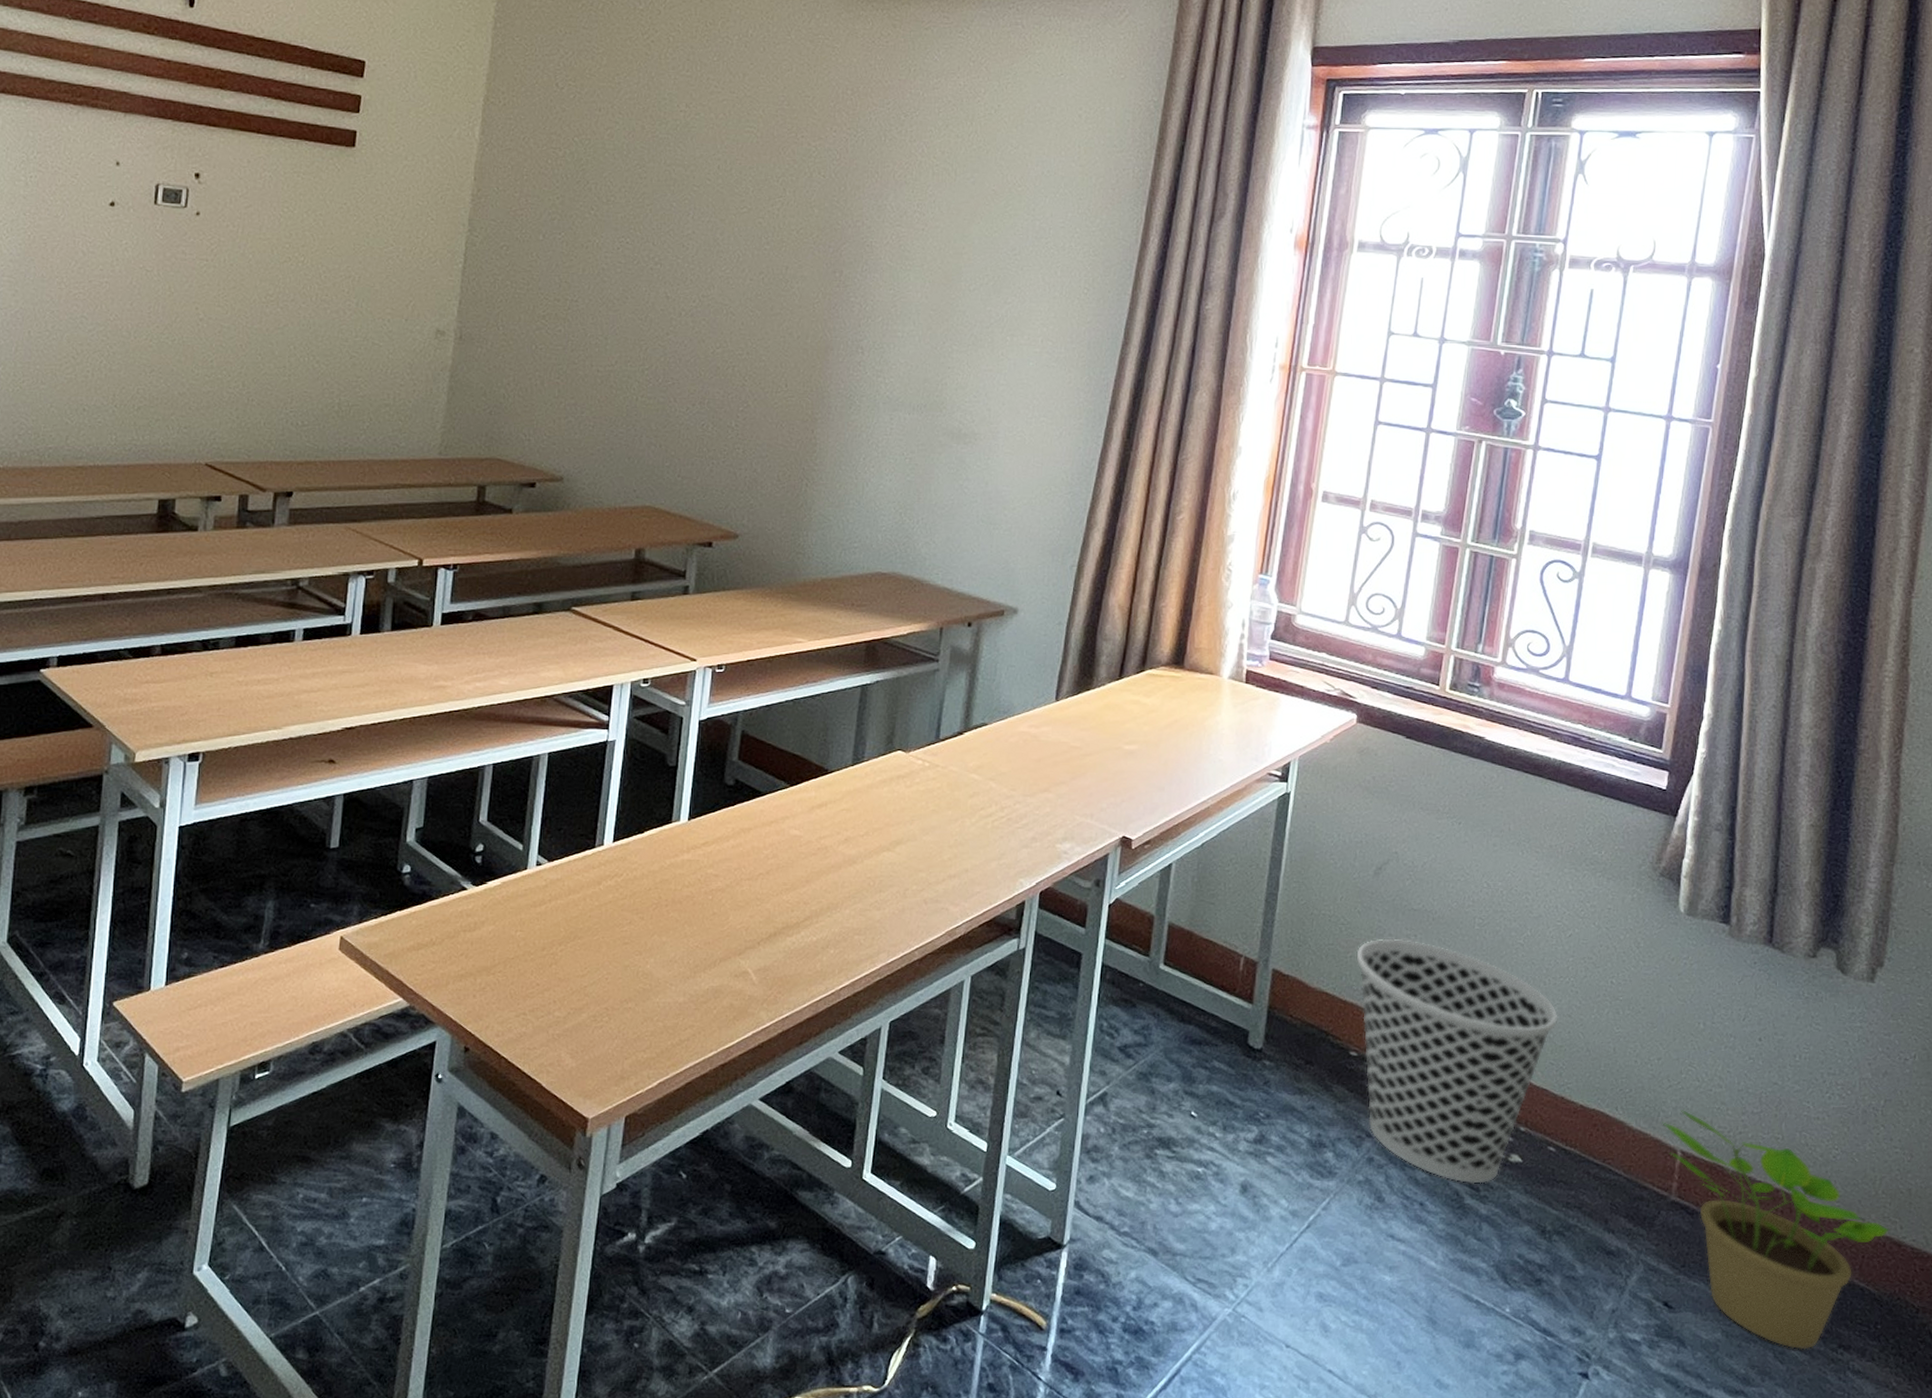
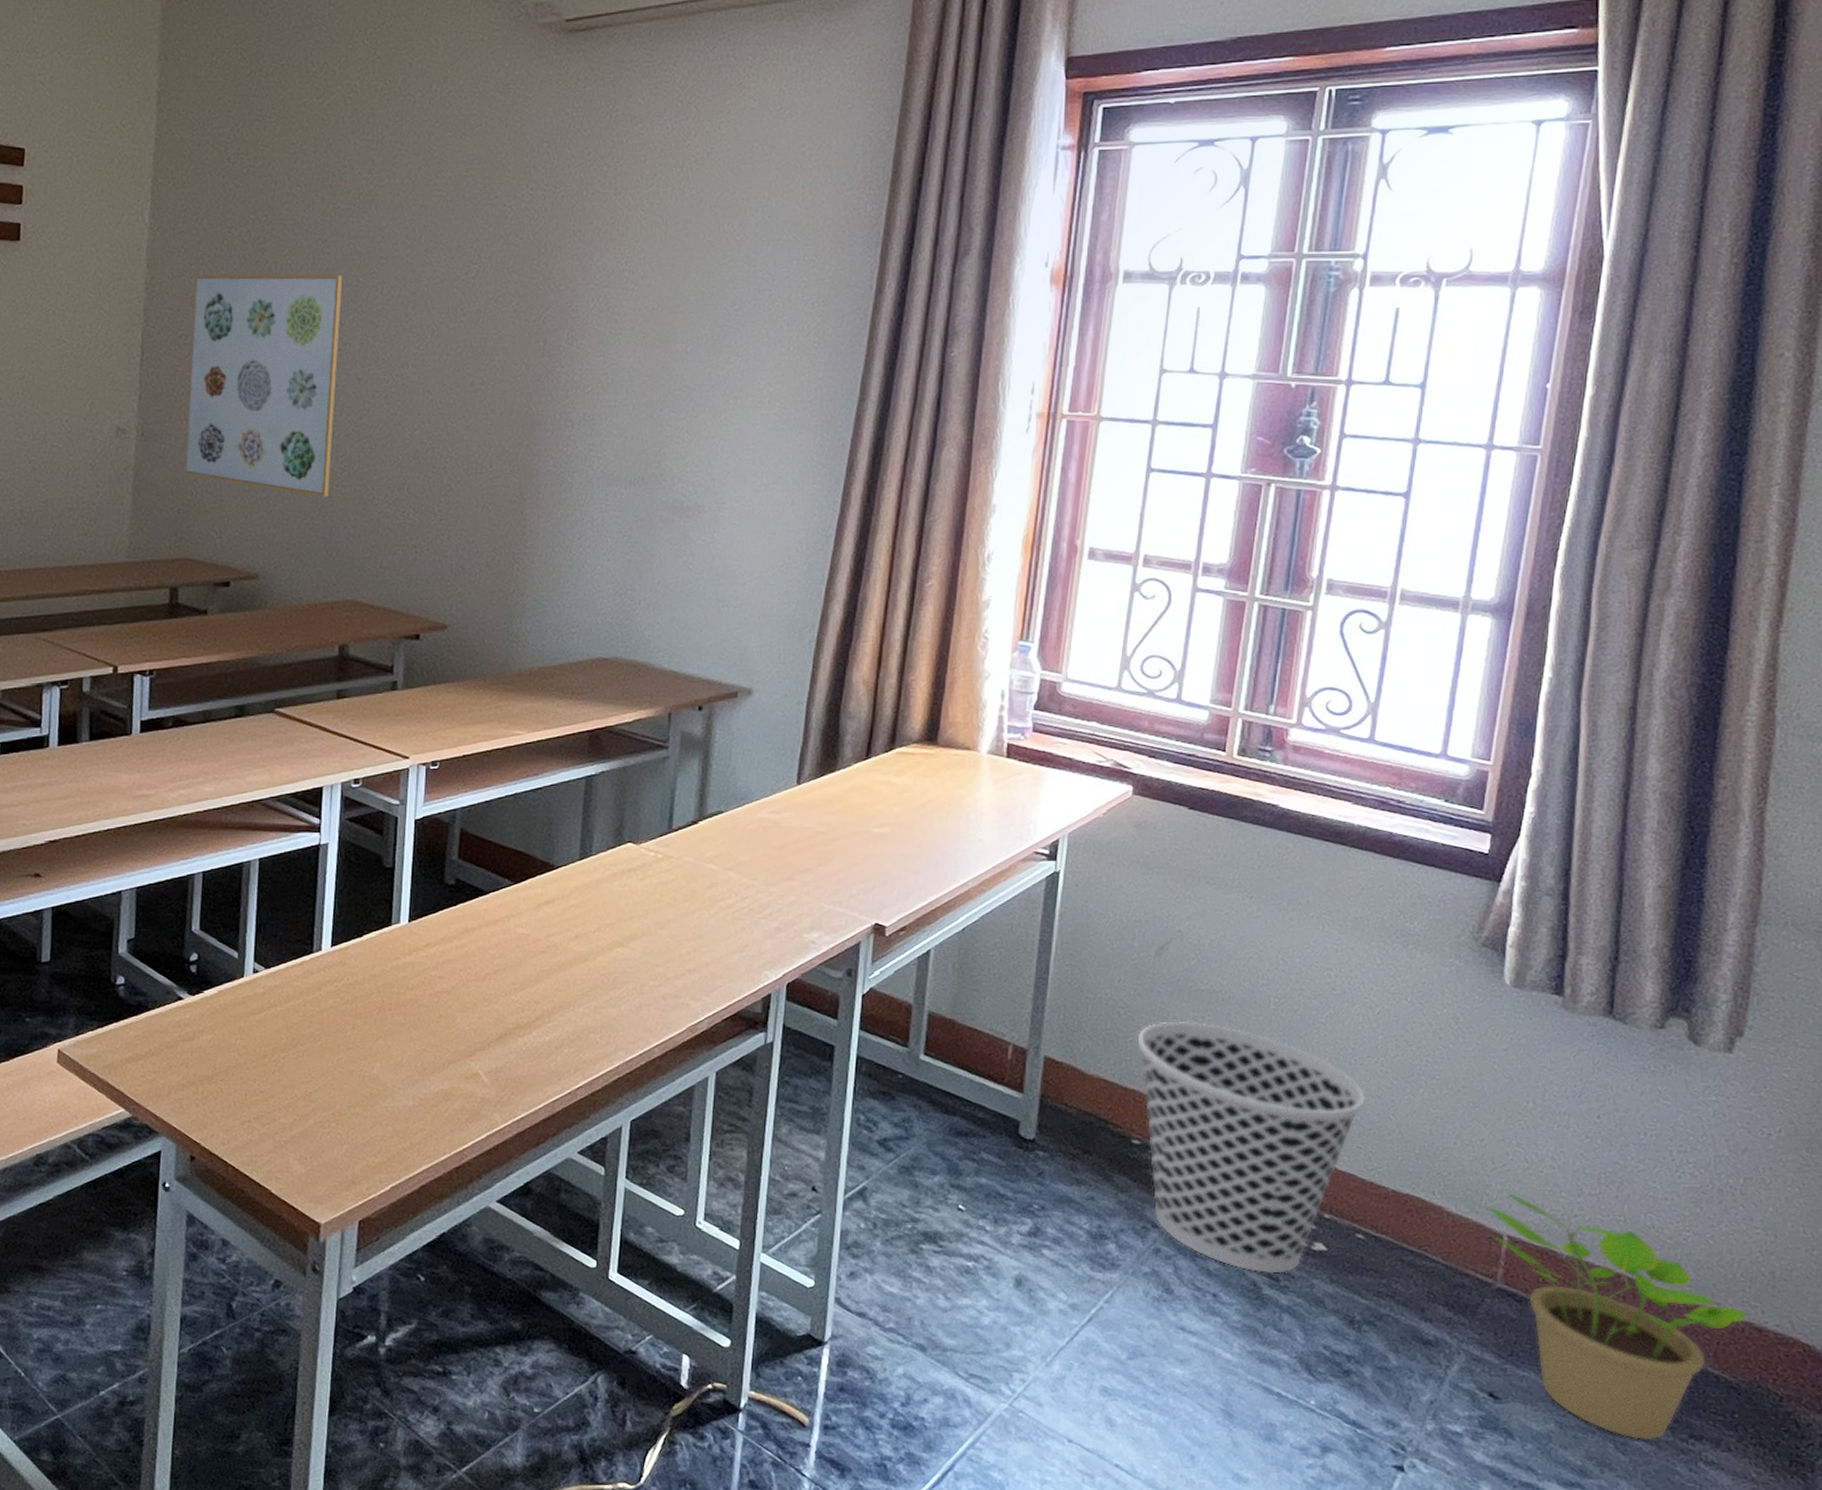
wall art: none [497,190,657,407] -> present [183,274,343,497]

